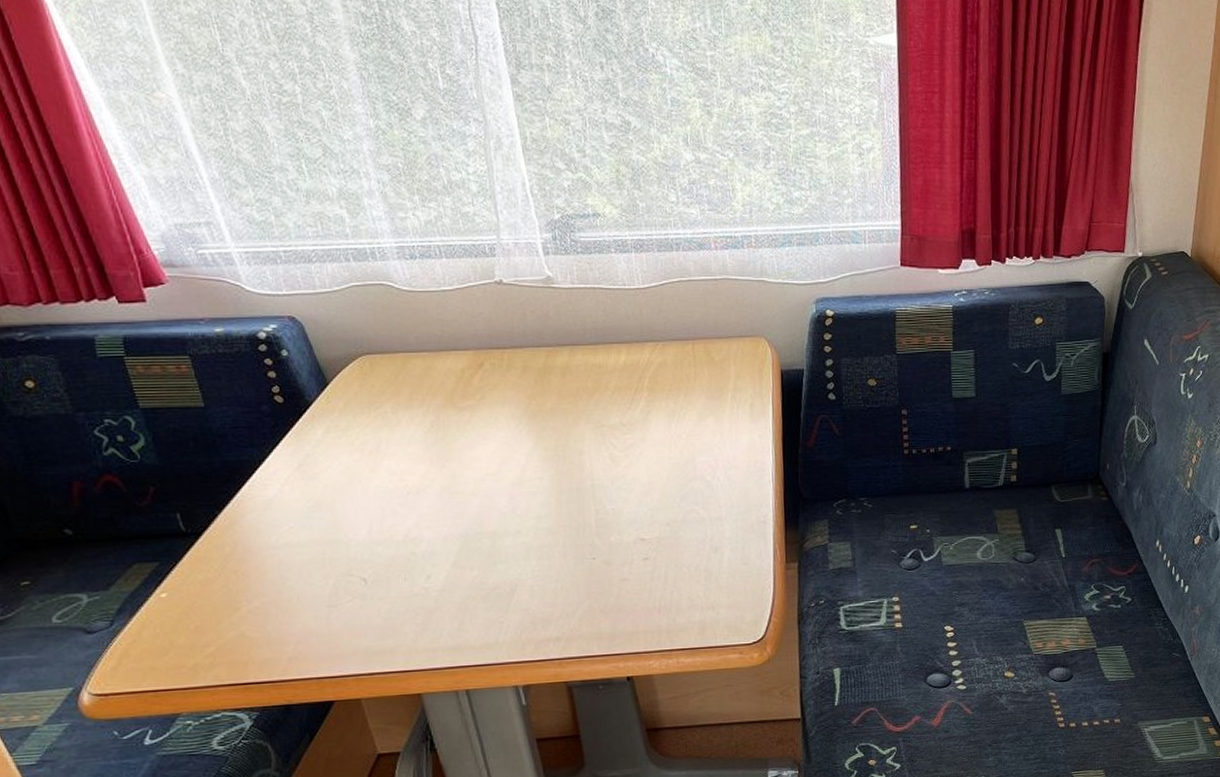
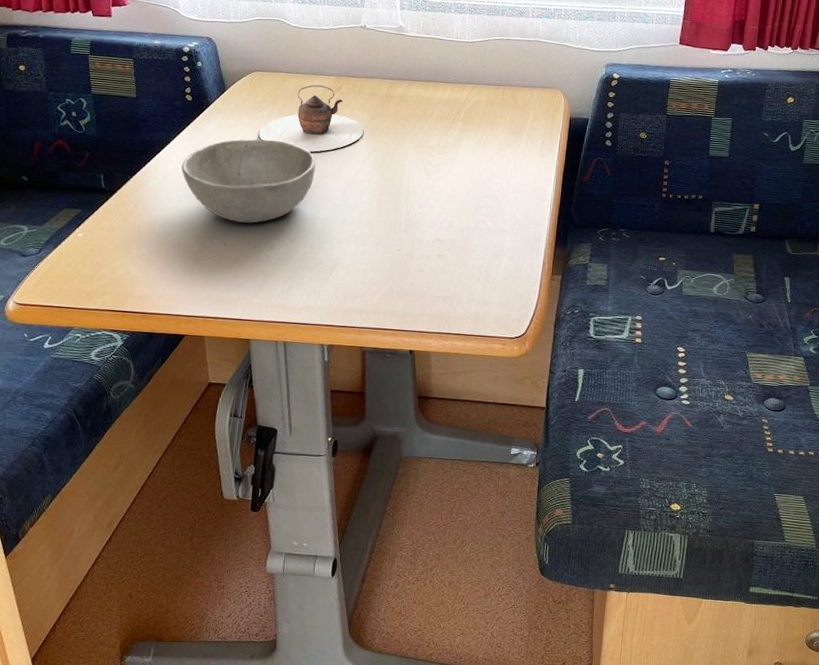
bowl: none [286,440,469,552] -> present [181,139,316,224]
teapot: none [383,364,523,451] -> present [258,84,364,152]

